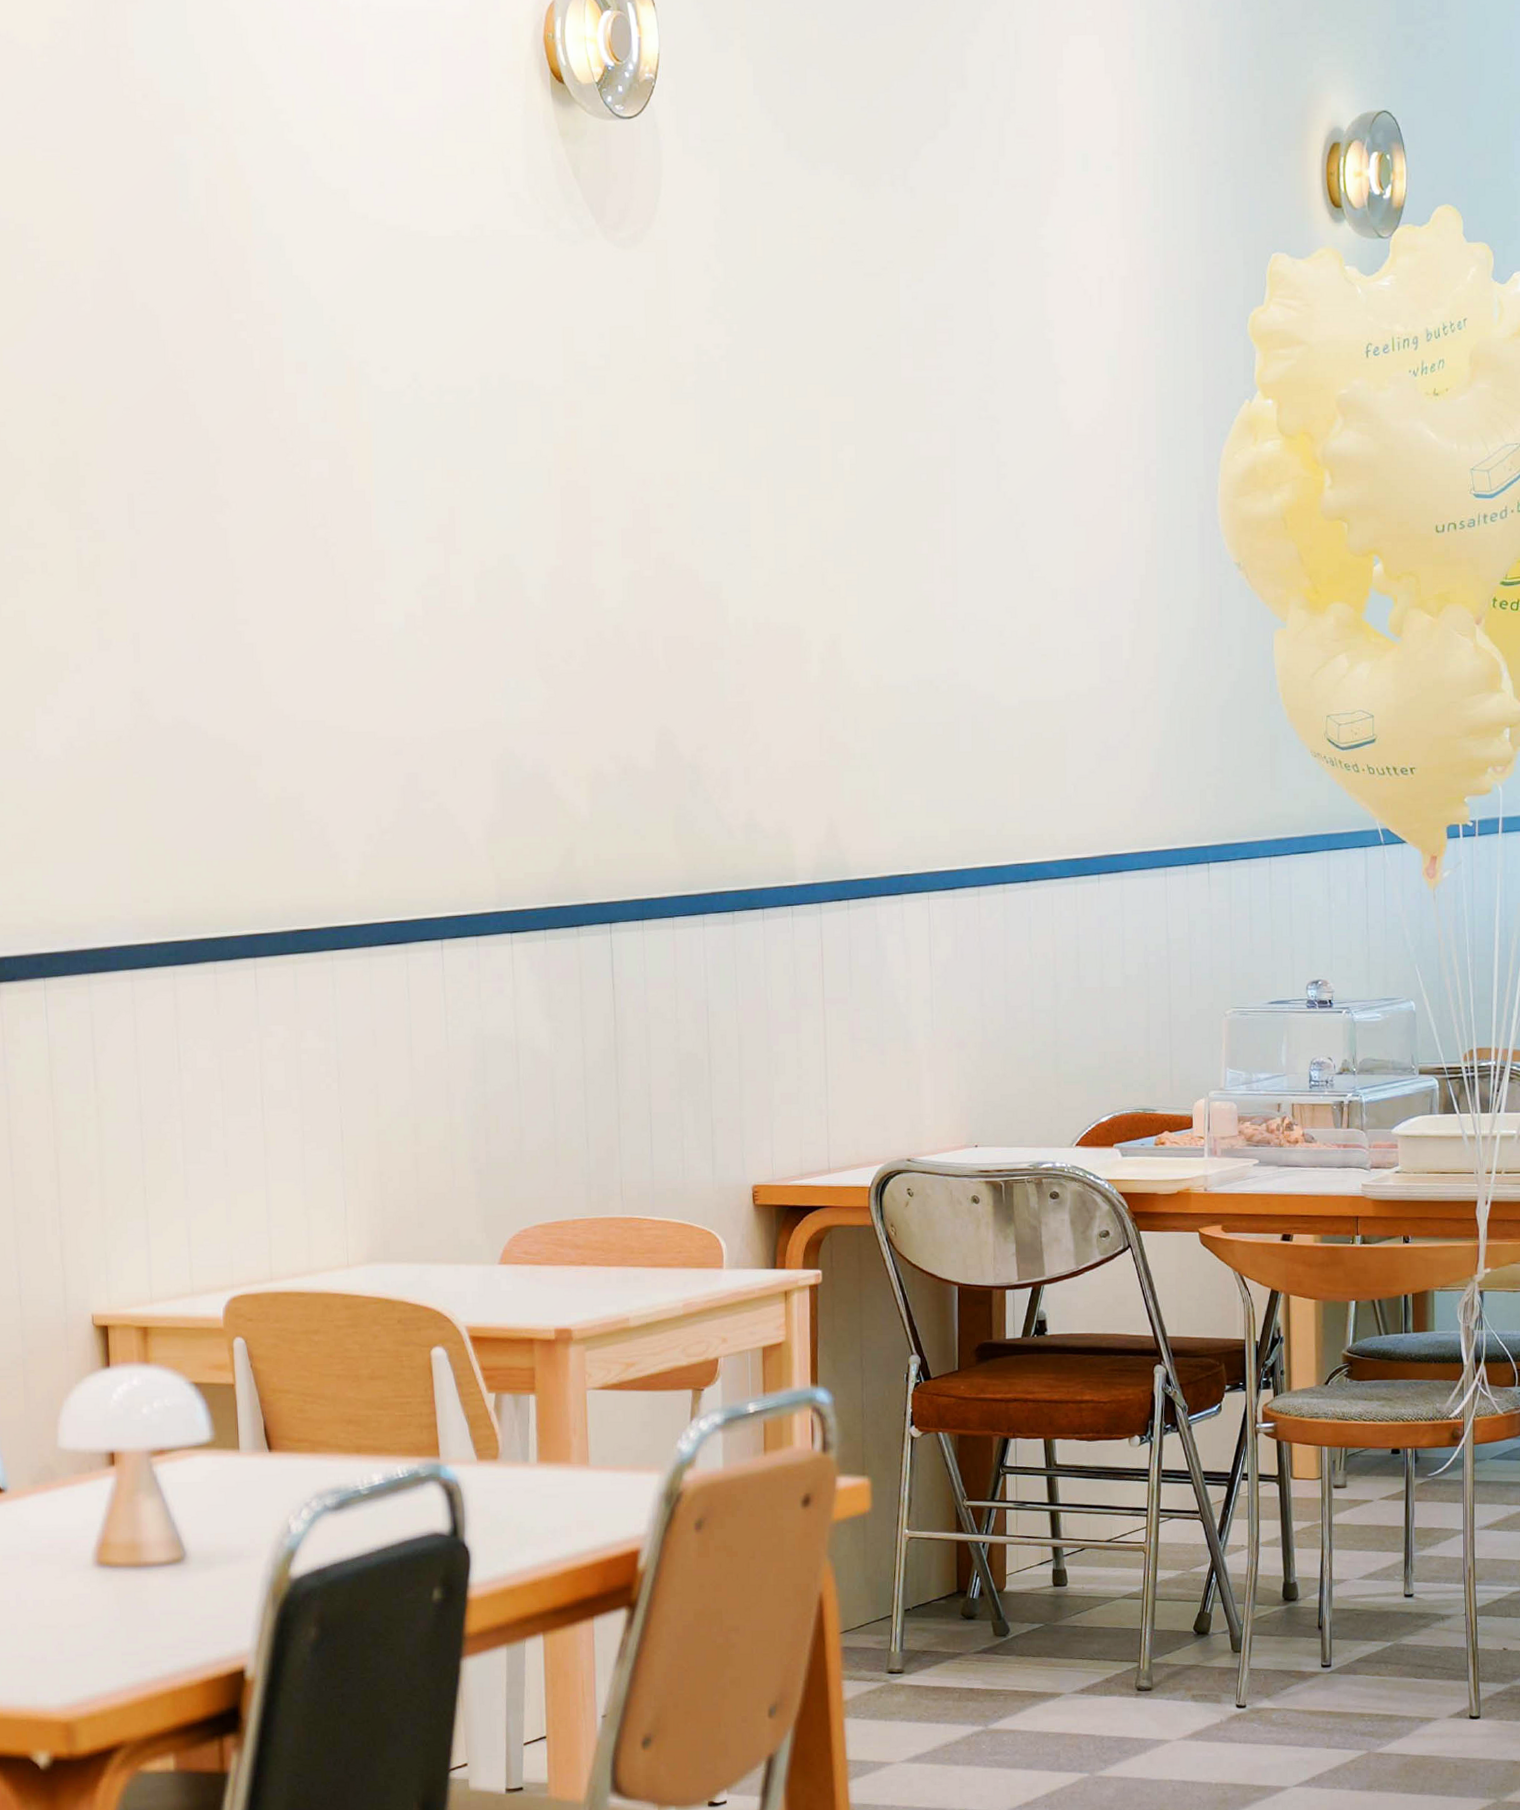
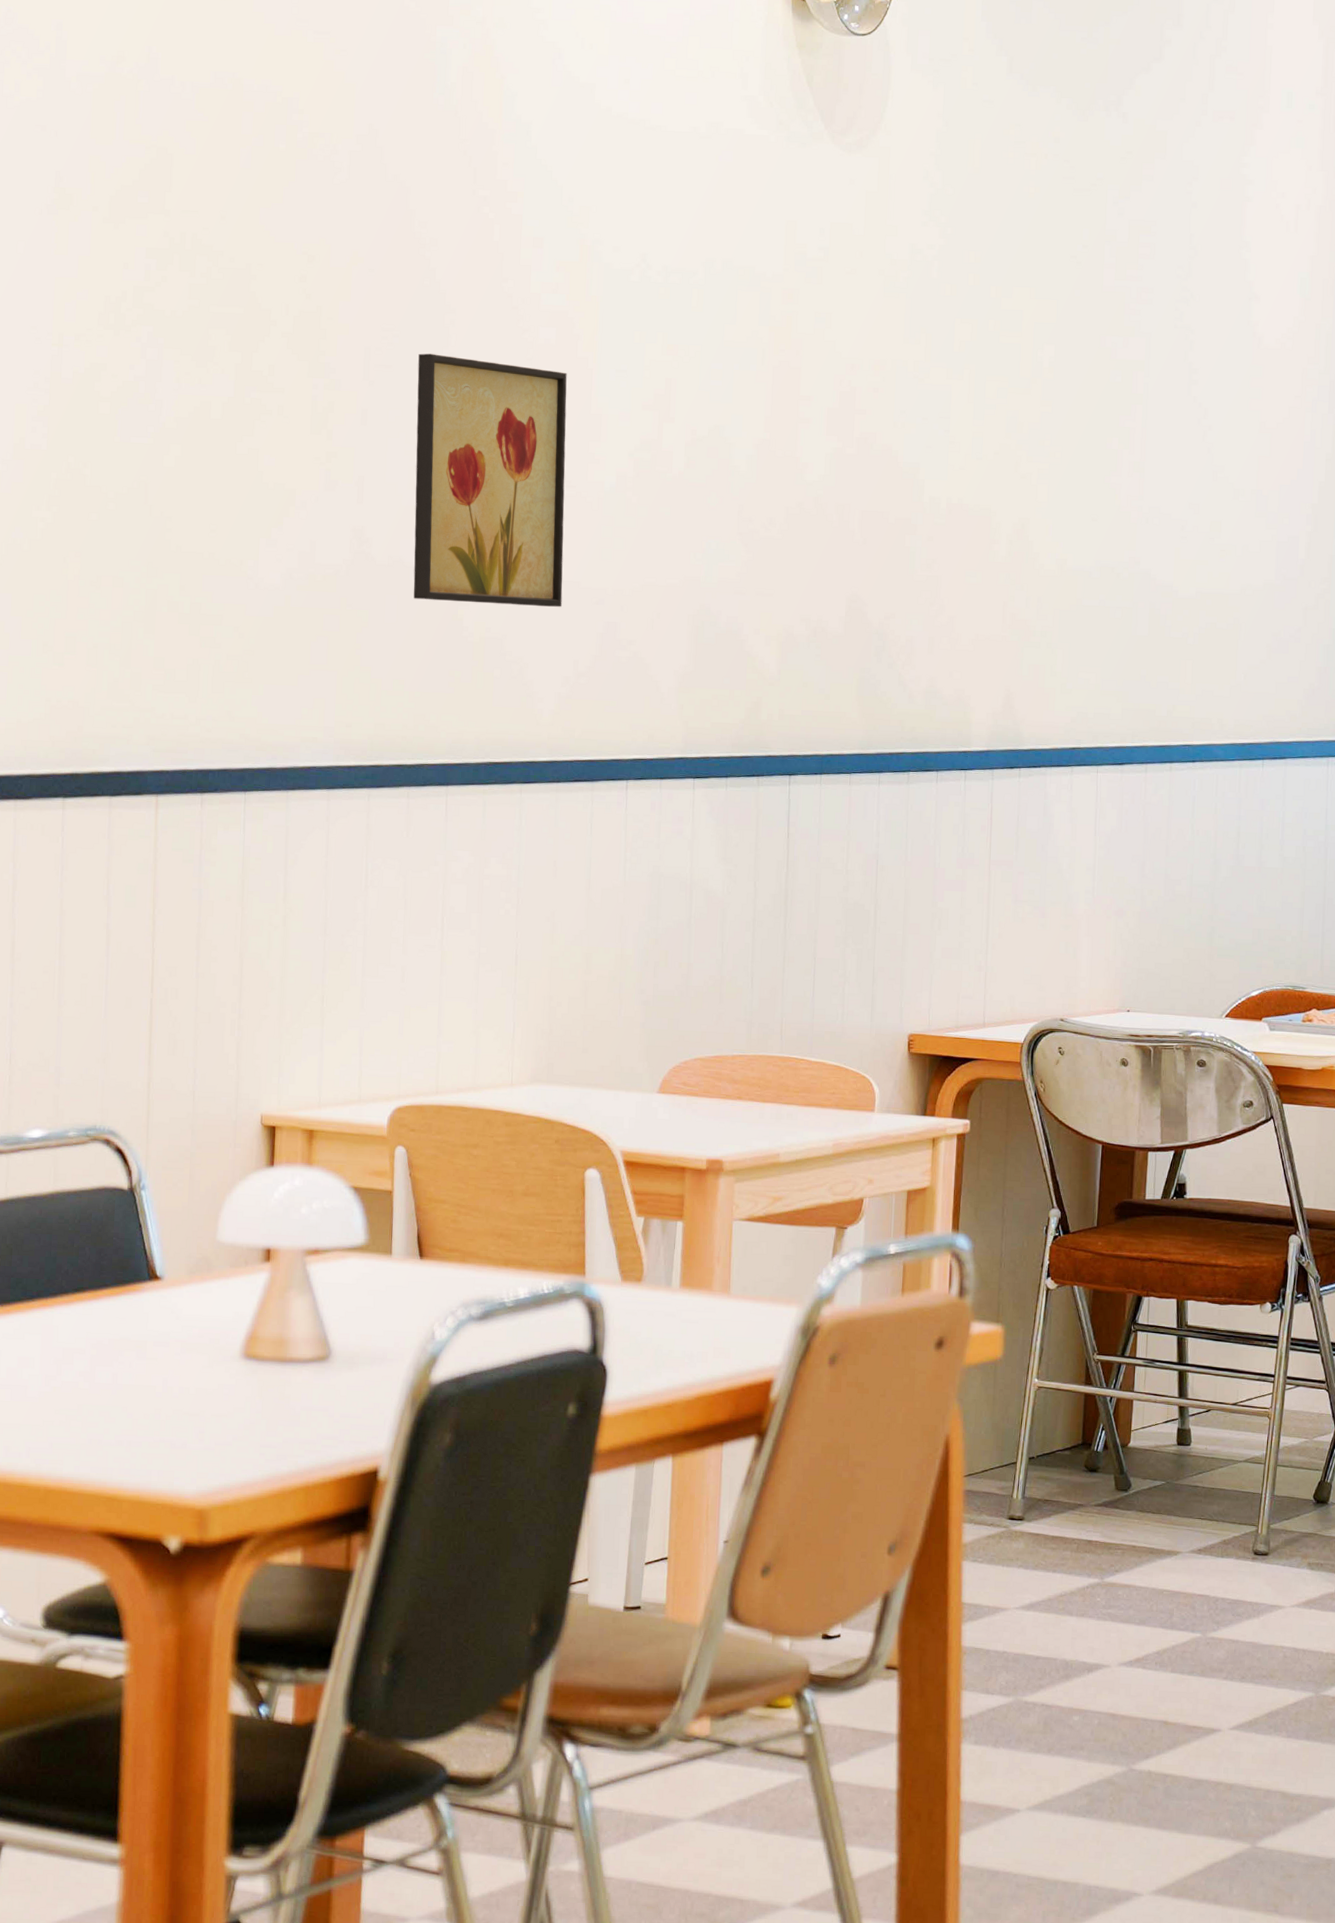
wall art: none [185,496,359,762] -> present [413,353,567,607]

